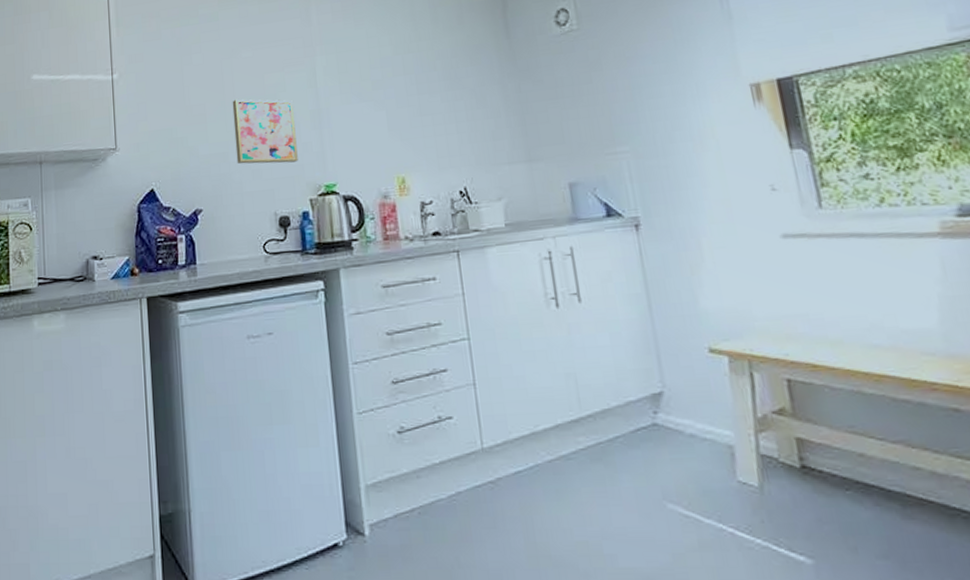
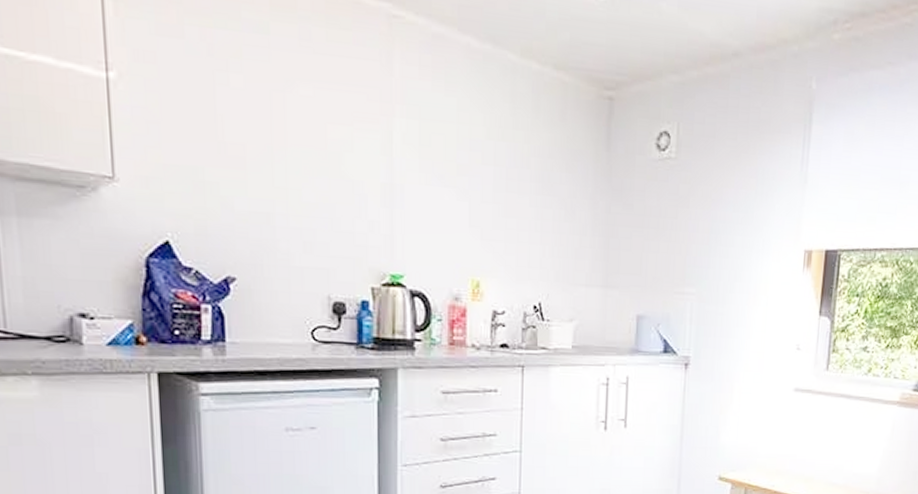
wall art: present [232,99,298,164] -> none [282,147,362,242]

